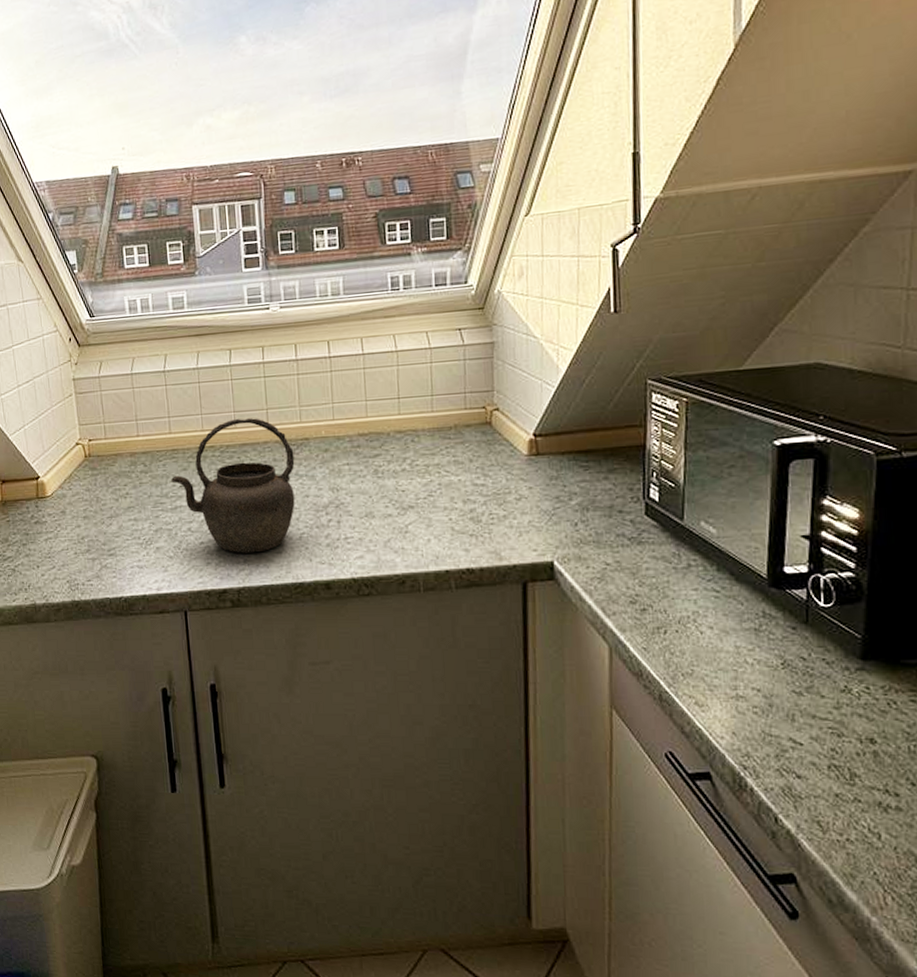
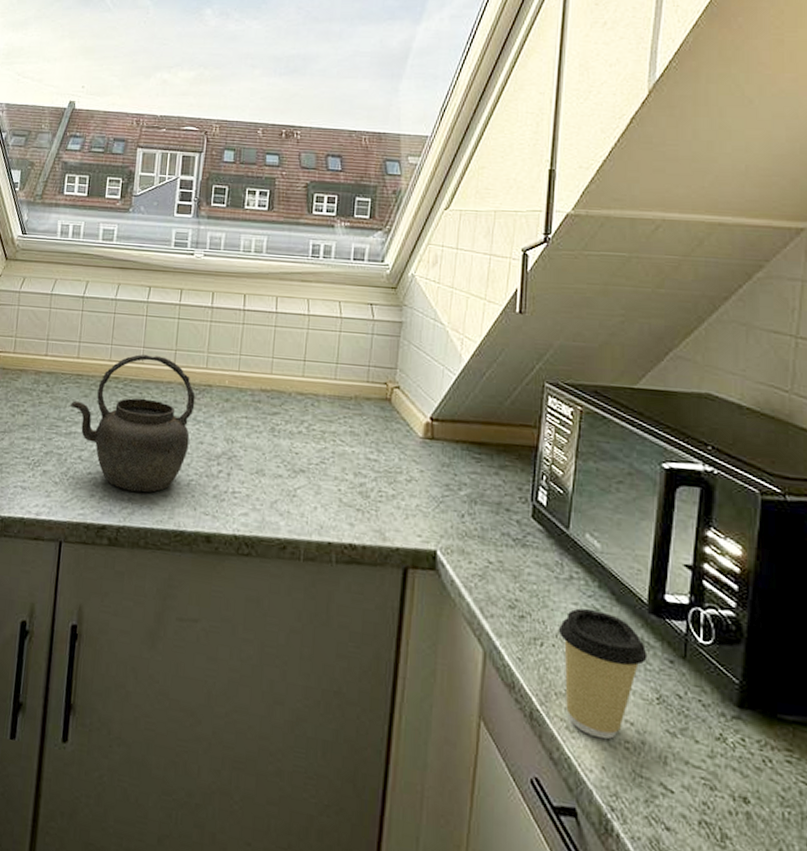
coffee cup: none [680,593,770,708] -> present [558,608,648,739]

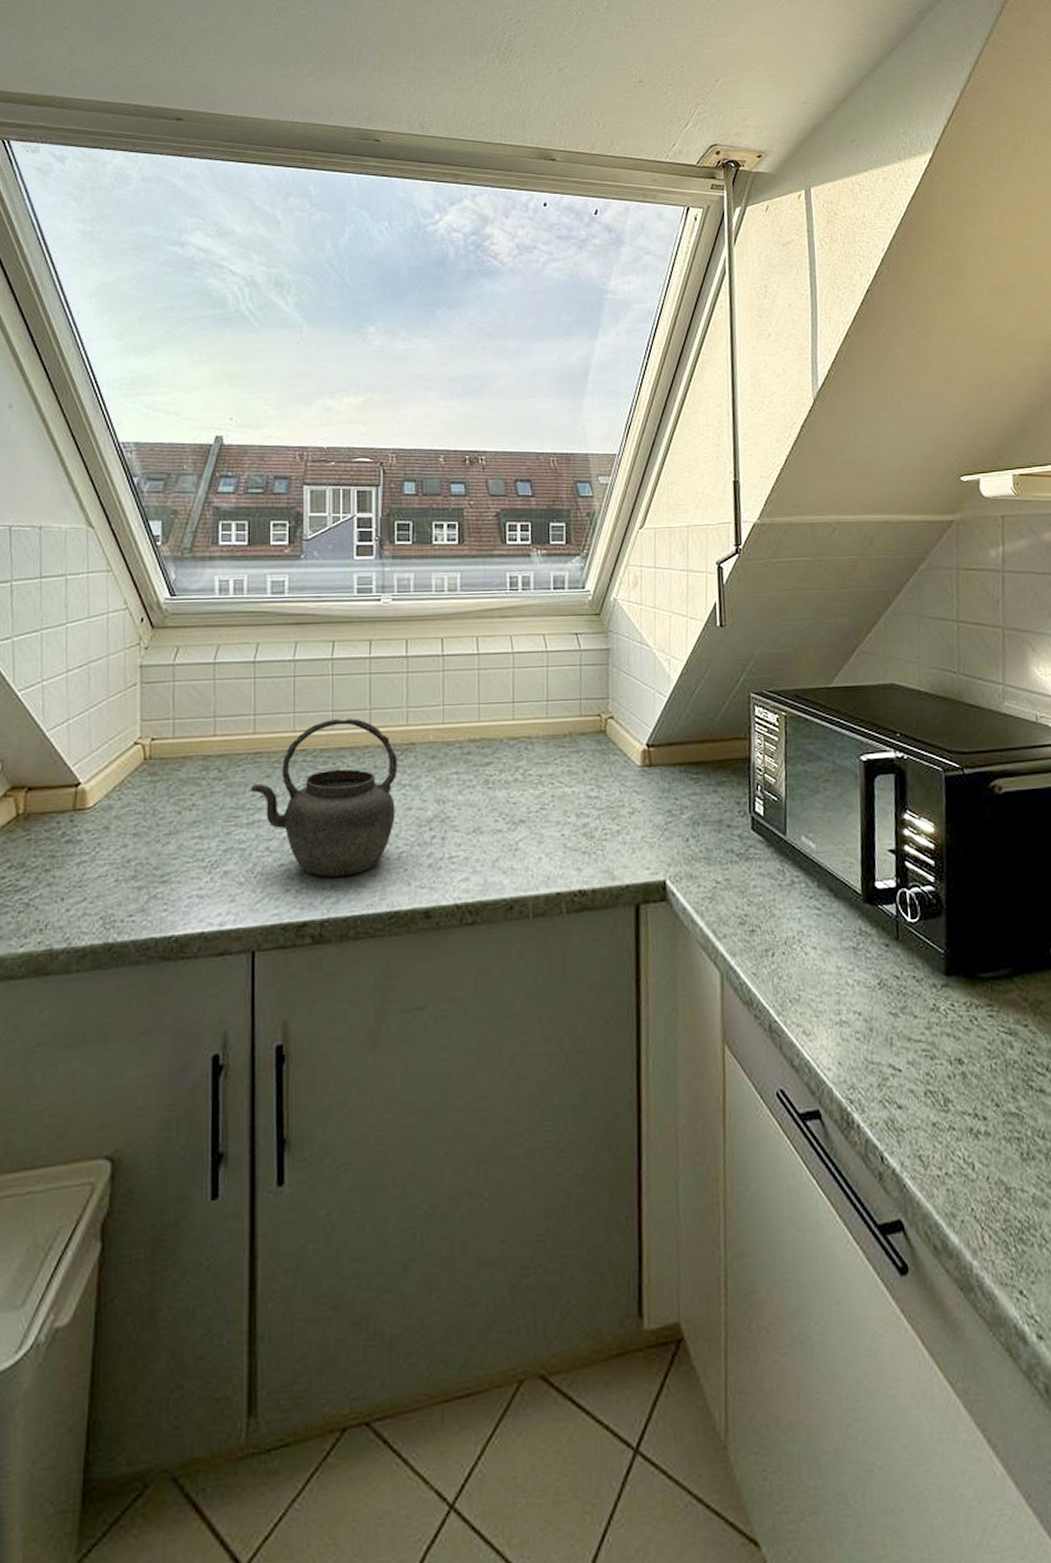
coffee cup: present [558,608,648,739] -> none [786,910,867,1036]

